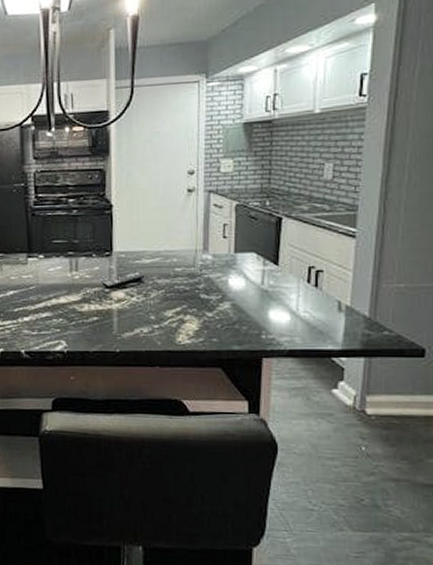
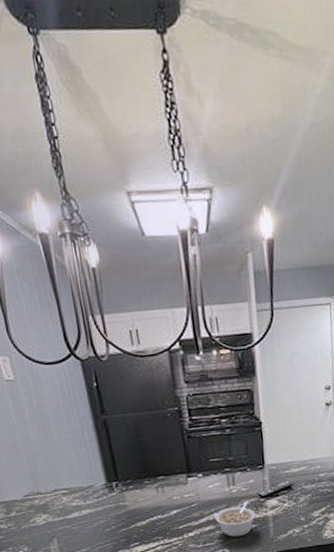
legume: none [53,290,99,329] -> present [214,501,256,537]

